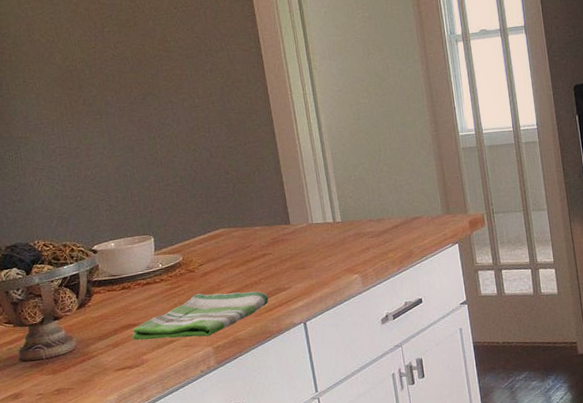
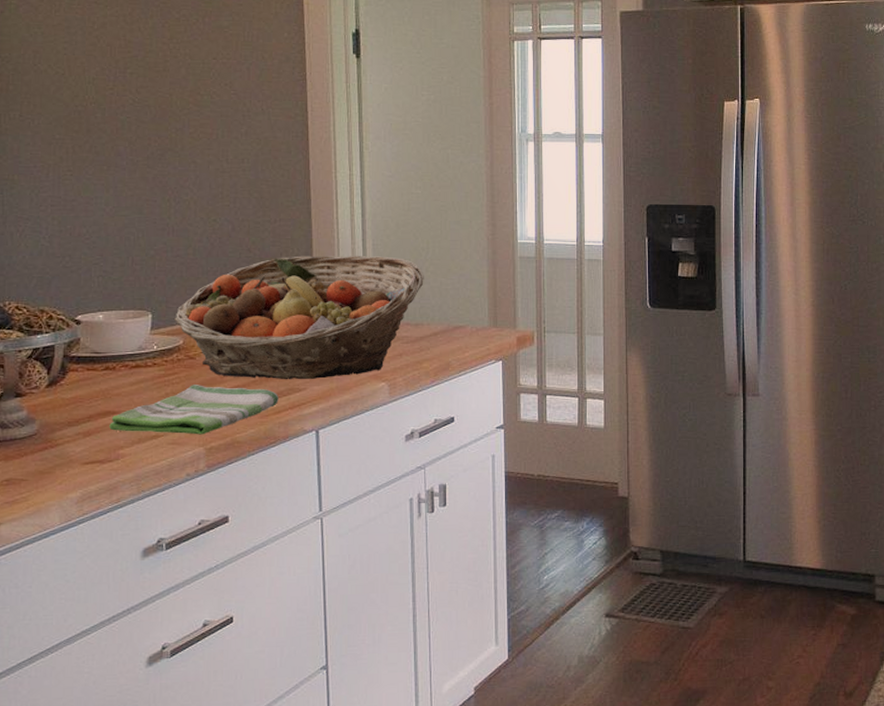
fruit basket: none [173,162,380,284] -> present [175,255,424,380]

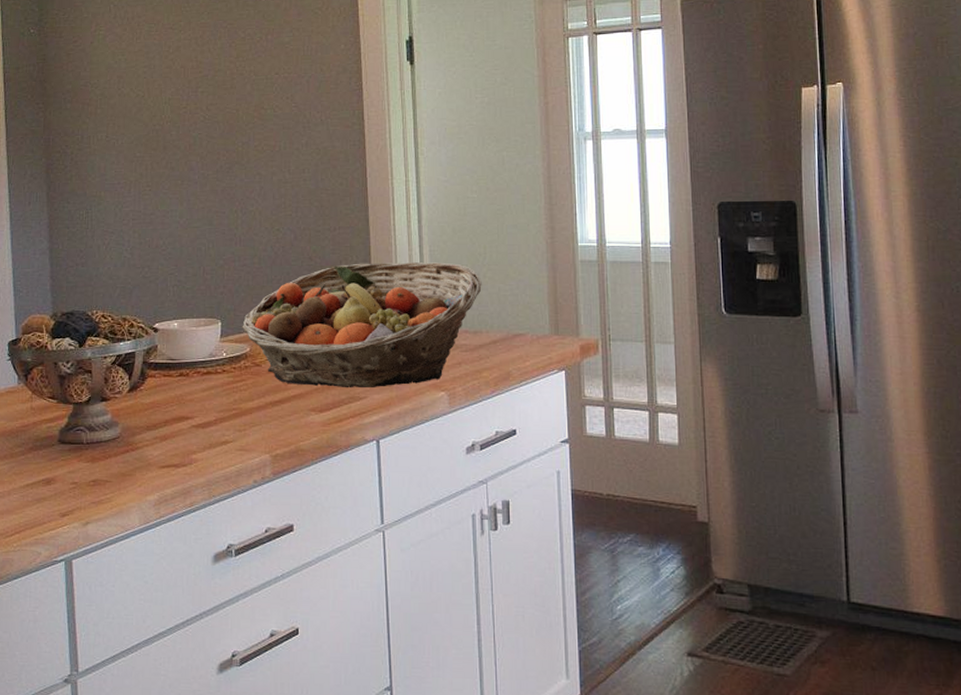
dish towel: present [109,385,279,435] -> none [183,392,340,442]

